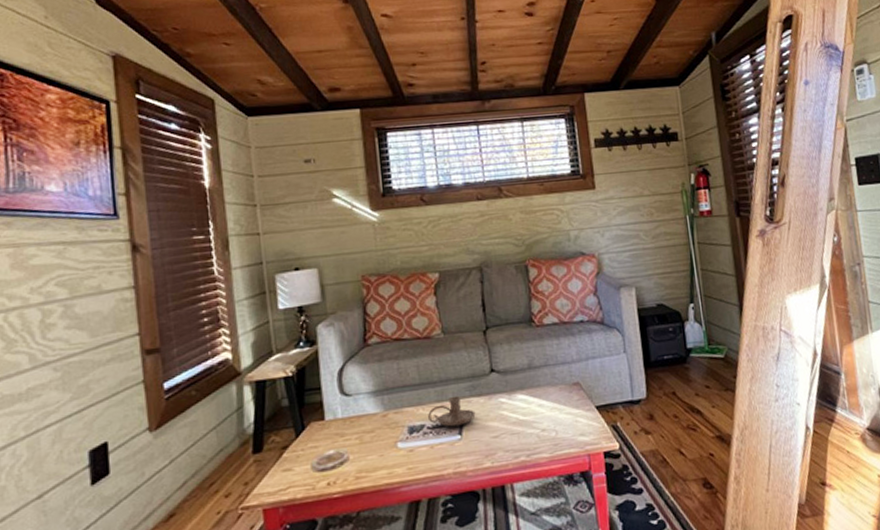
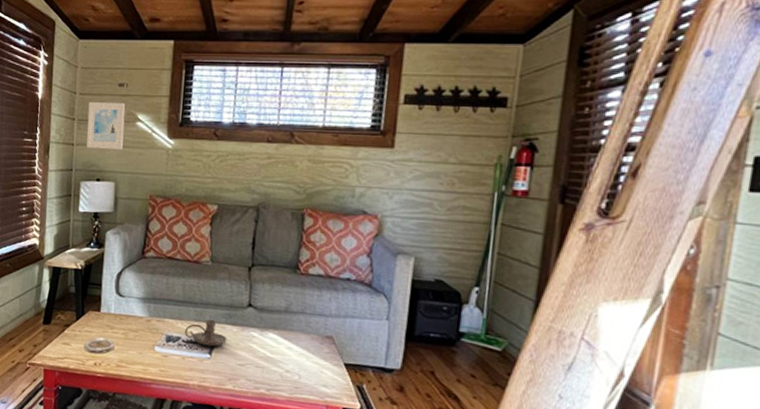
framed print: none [271,180,321,235] -> present [86,102,126,150]

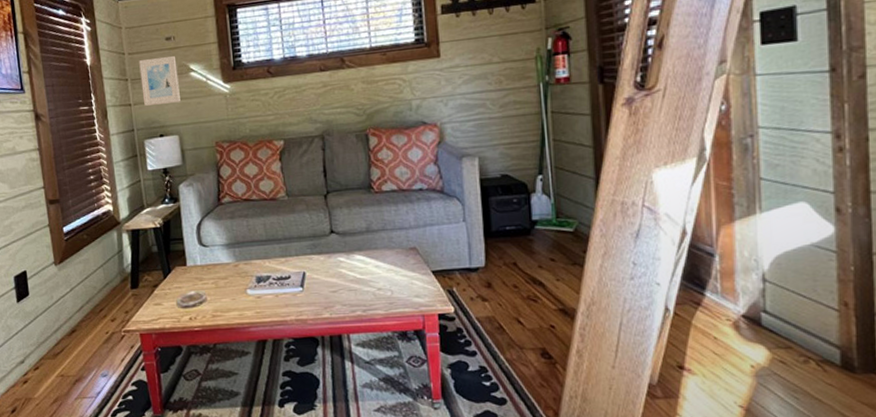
candle holder: present [185,319,227,347] -> none [273,252,316,280]

